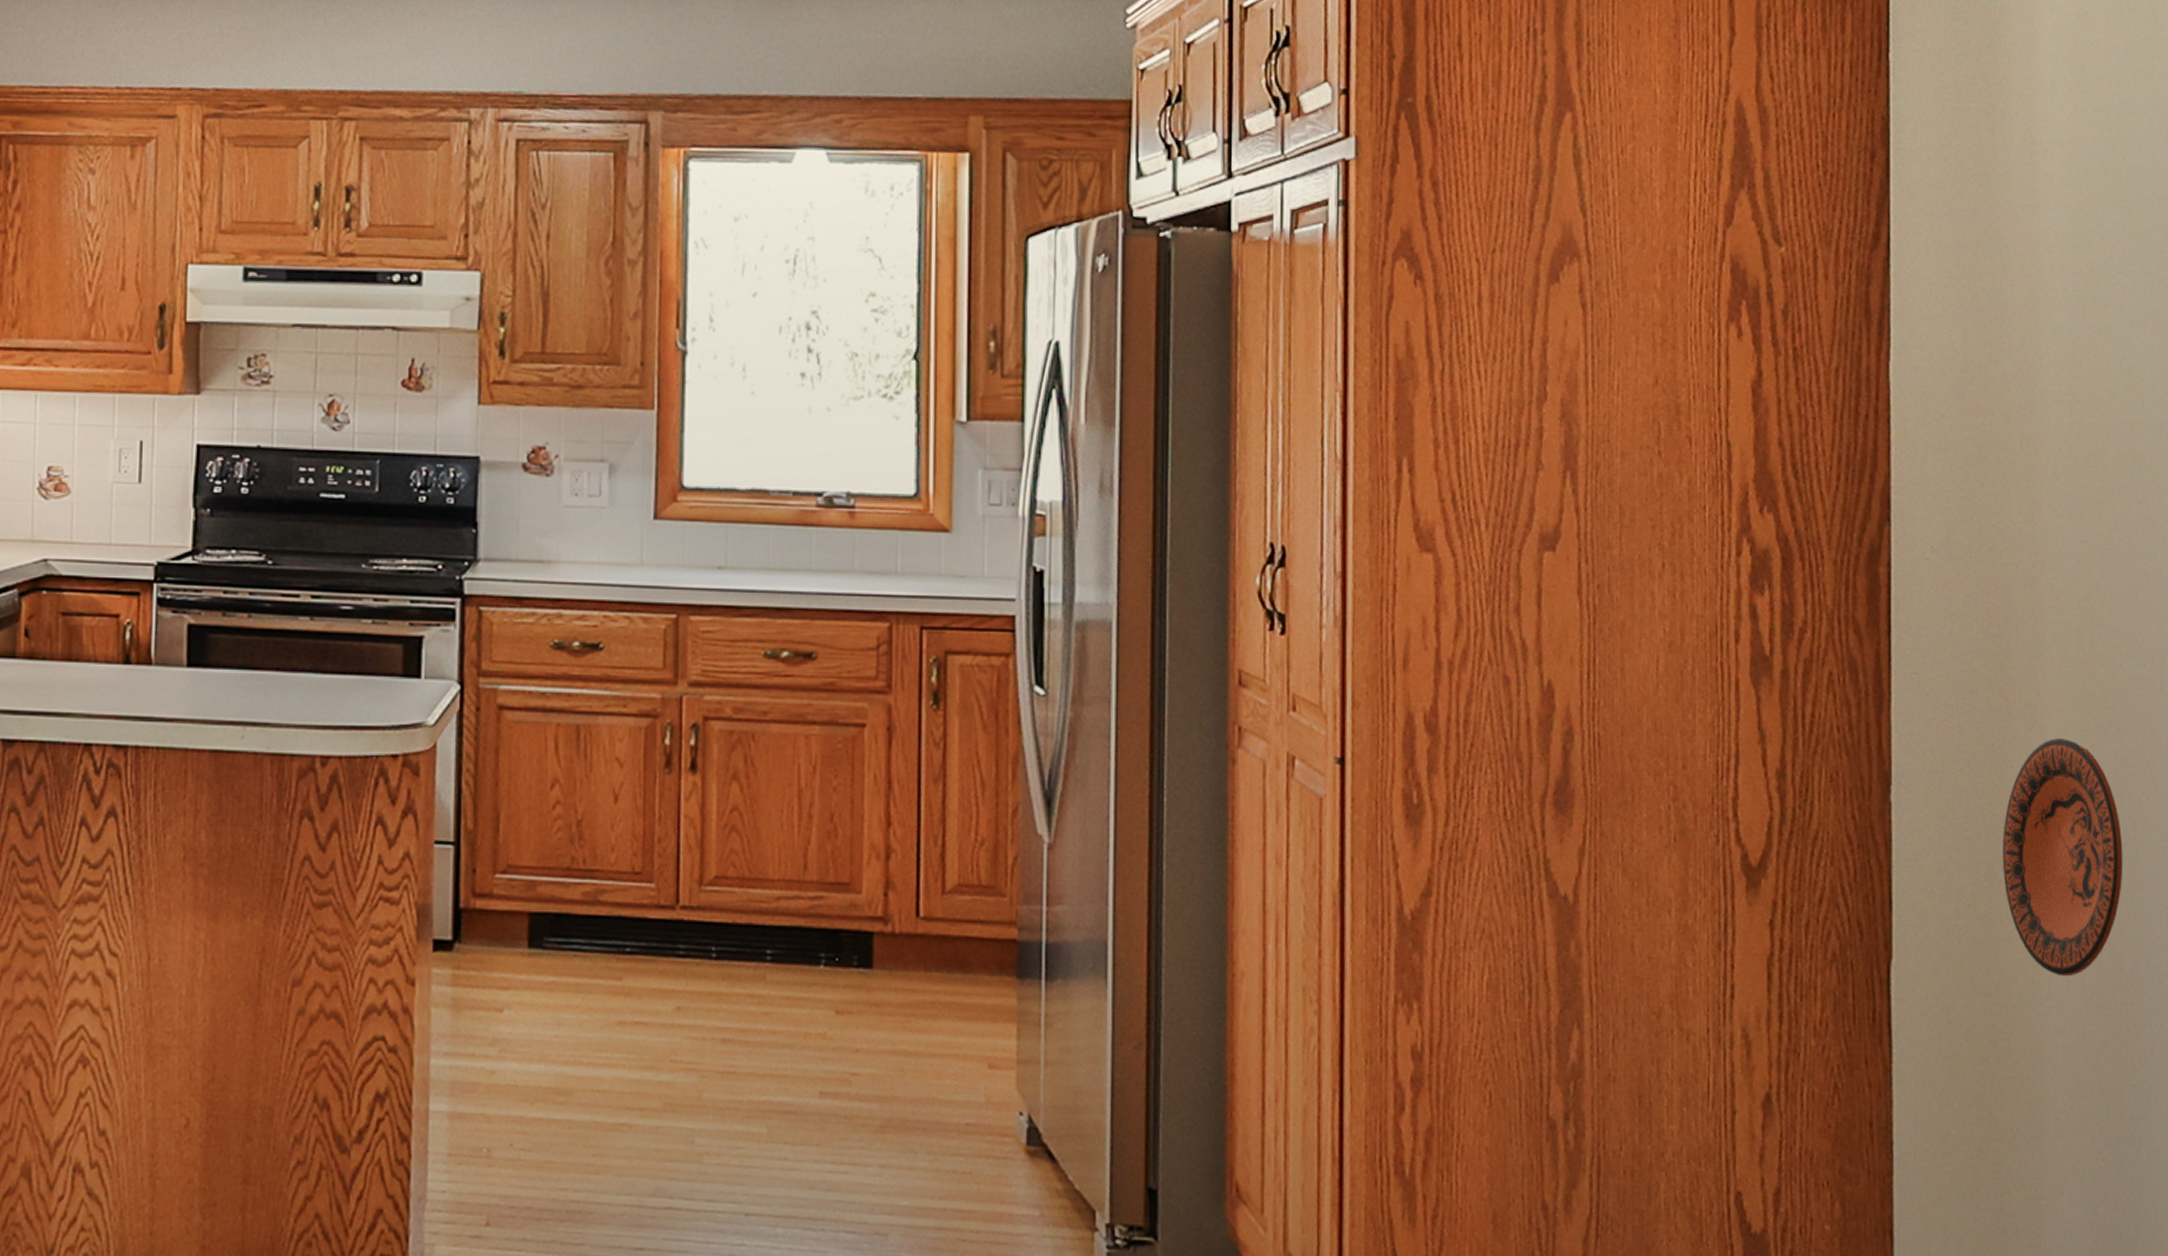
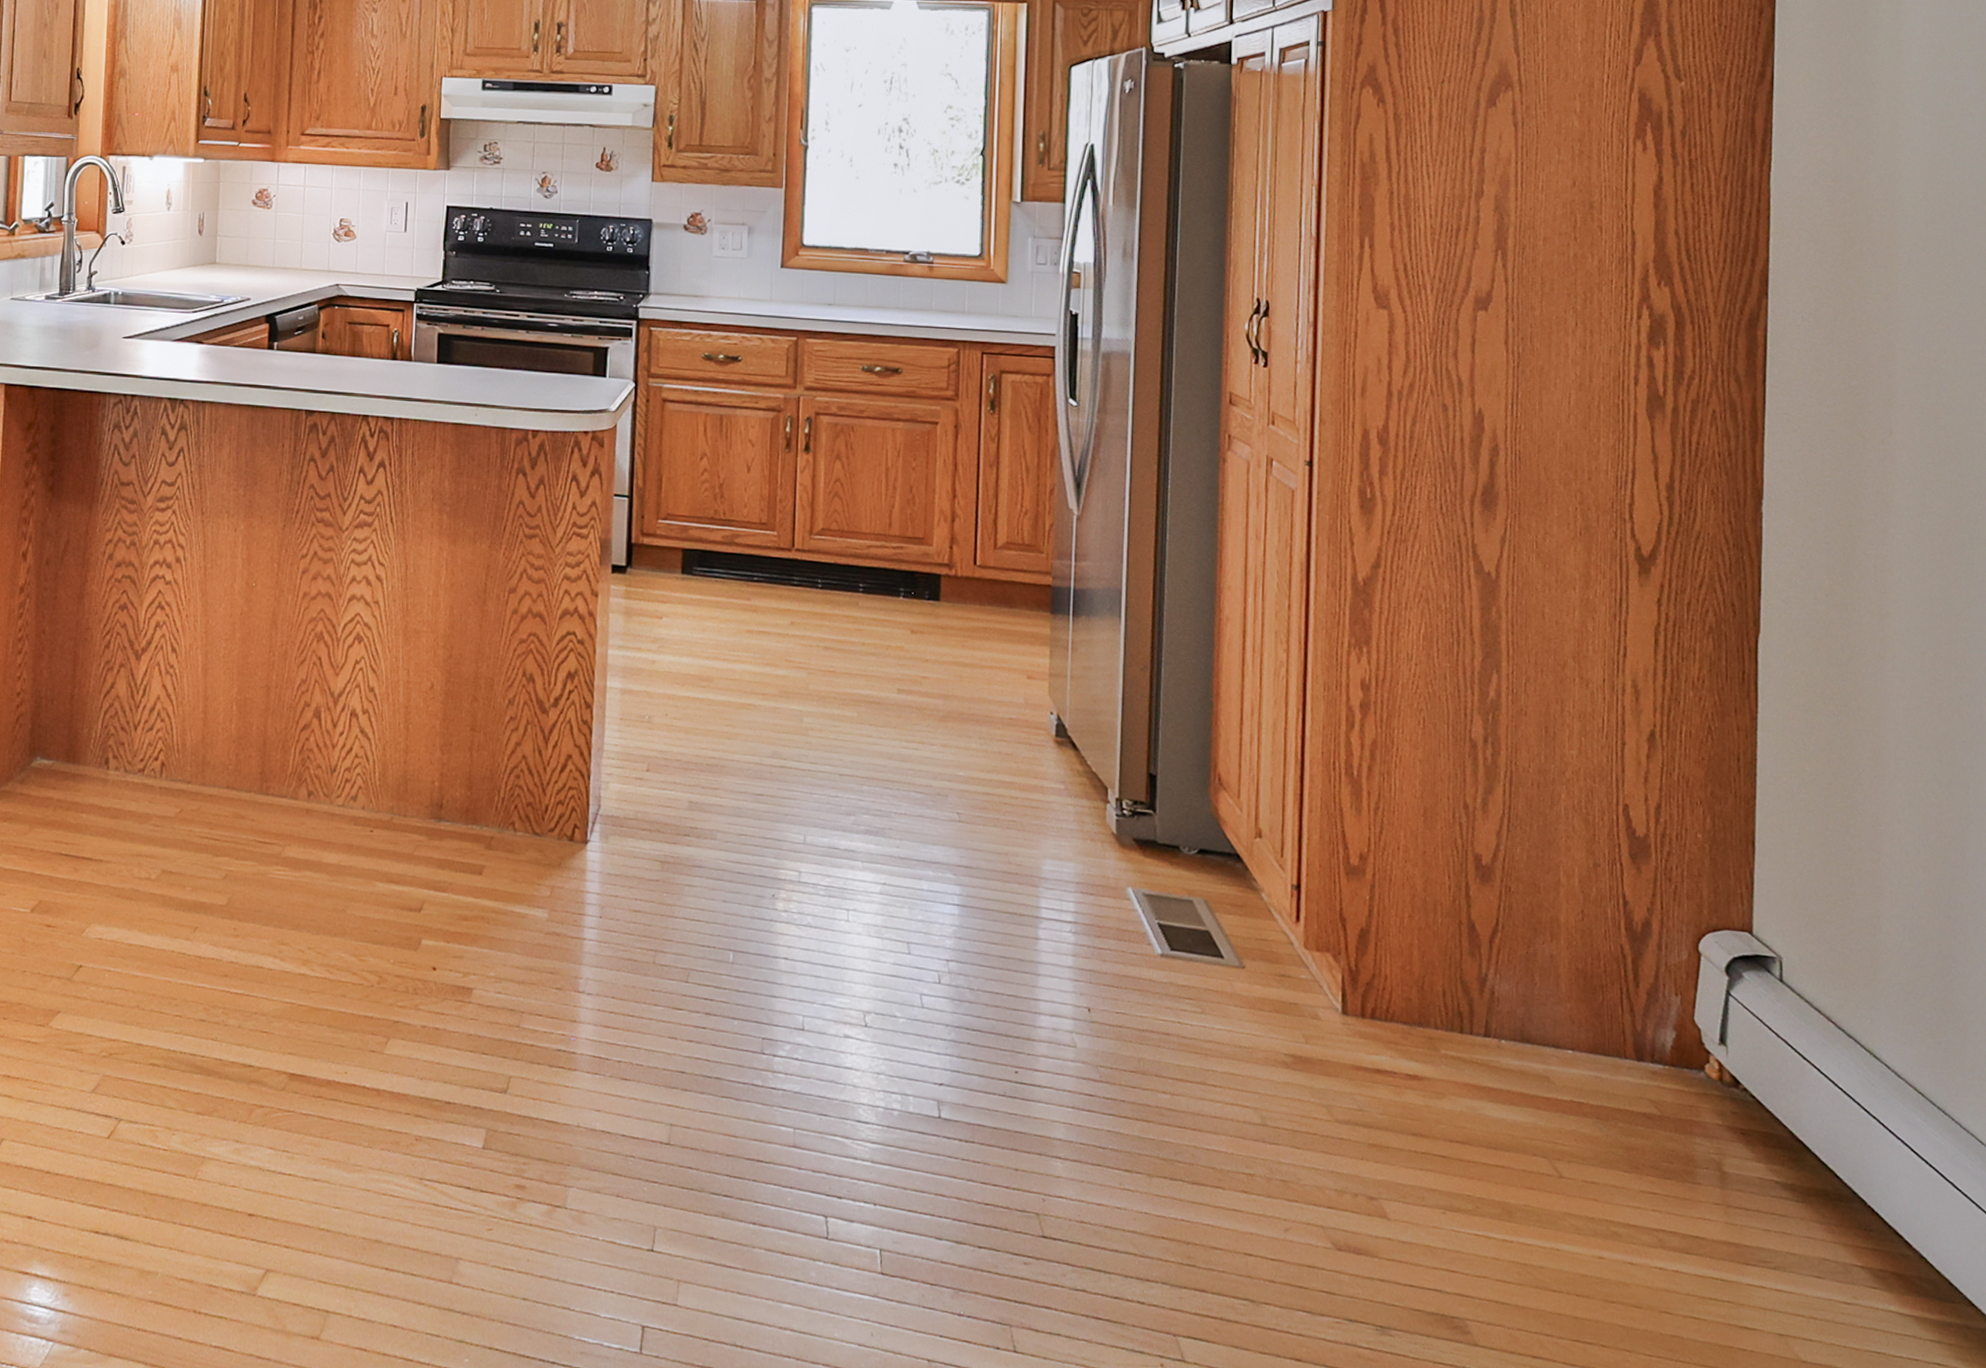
decorative plate: present [2003,738,2123,977] -> none [1856,468,1960,654]

